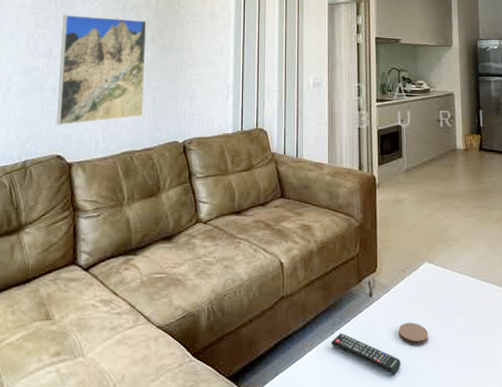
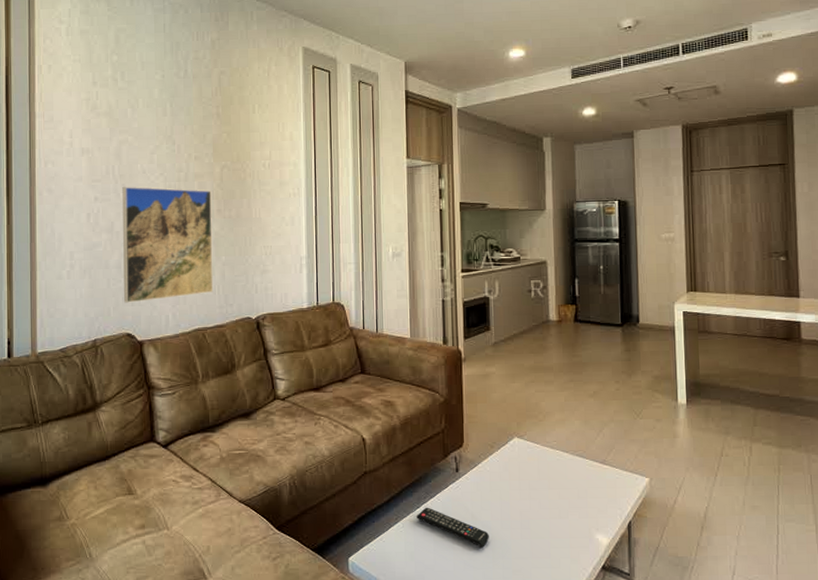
coaster: present [399,322,429,345] -> none [487,497,519,519]

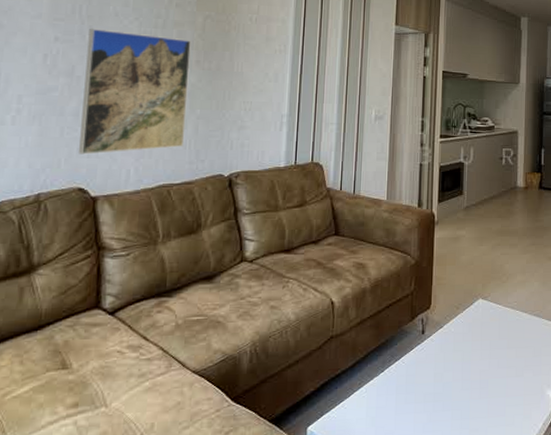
remote control: present [417,507,489,548] -> none [380,370,449,409]

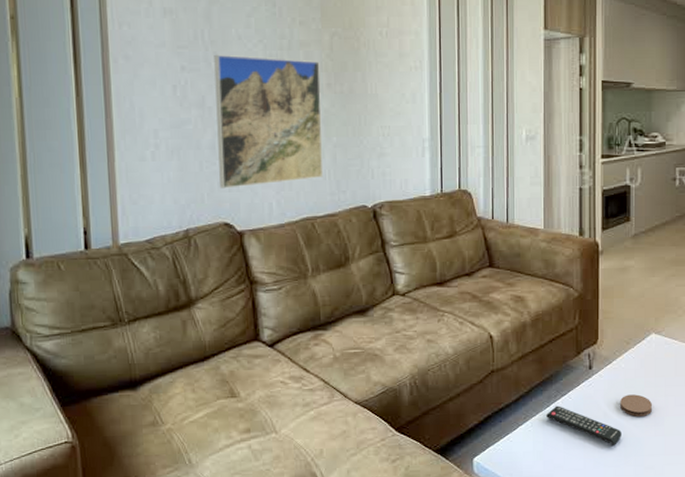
remote control: none [380,370,449,409] -> present [546,405,621,445]
coaster: none [449,357,479,380] -> present [620,394,653,417]

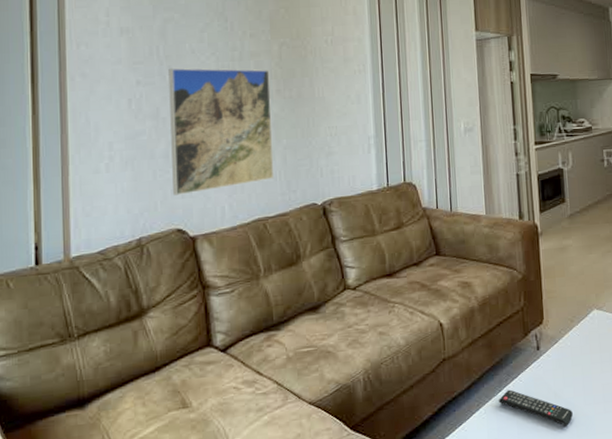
coaster: present [620,394,653,417] -> none [569,371,601,395]

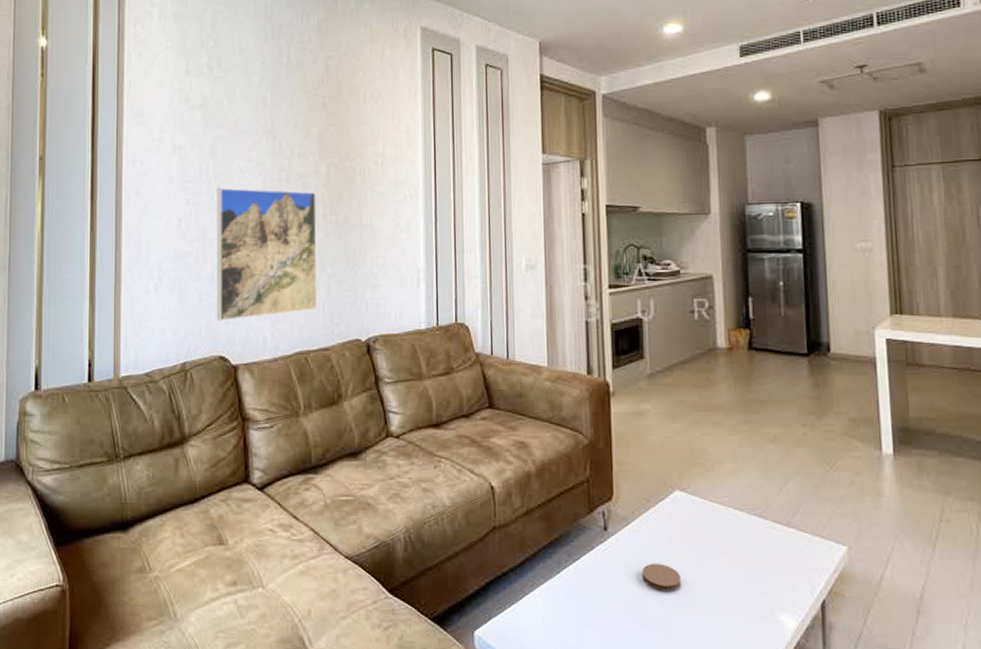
remote control: present [499,389,573,426] -> none [557,572,646,626]
coaster: none [569,371,601,395] -> present [642,563,682,591]

